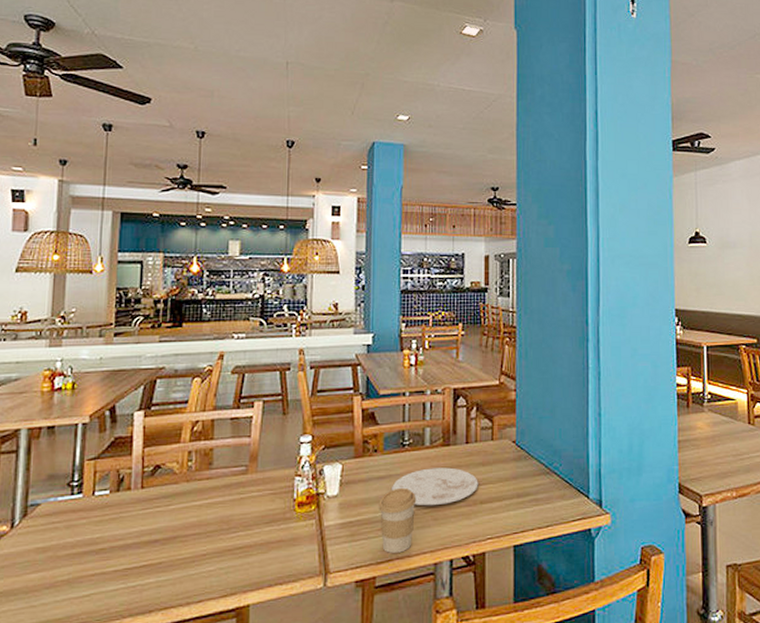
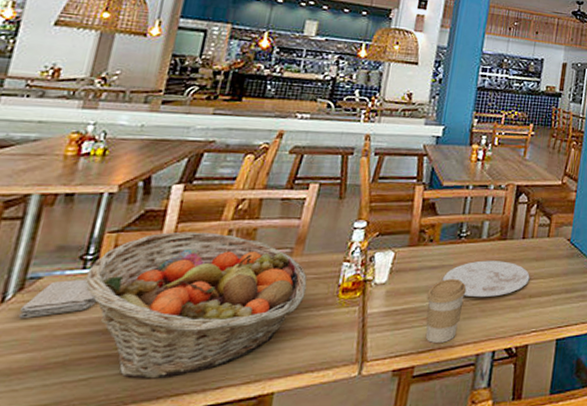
washcloth: none [27,504,87,543] -> present [19,279,97,319]
fruit basket: none [74,455,265,594] -> present [84,231,307,379]

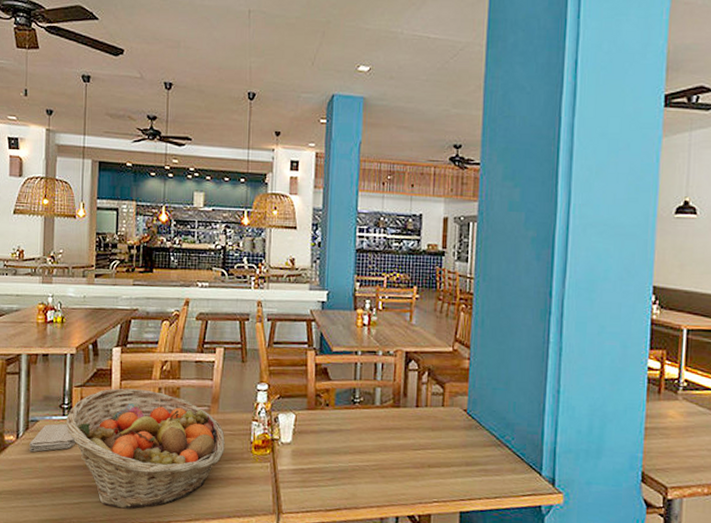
coffee cup: present [425,278,467,343] -> none [329,442,365,504]
plate: present [443,260,530,298] -> none [342,427,427,464]

